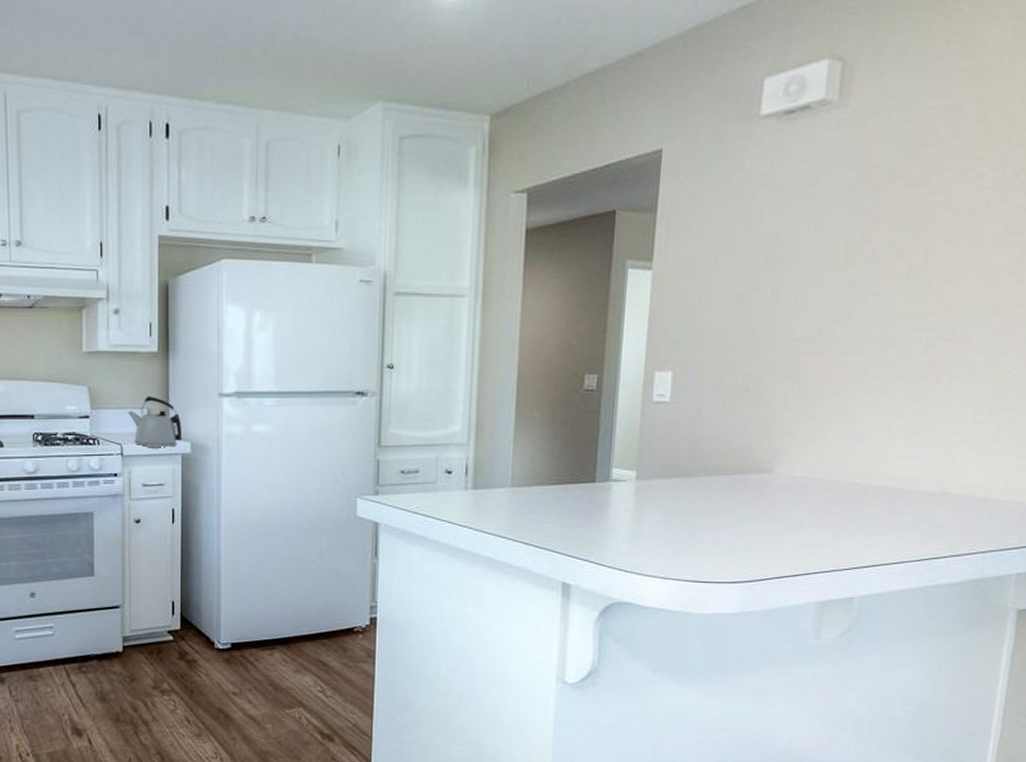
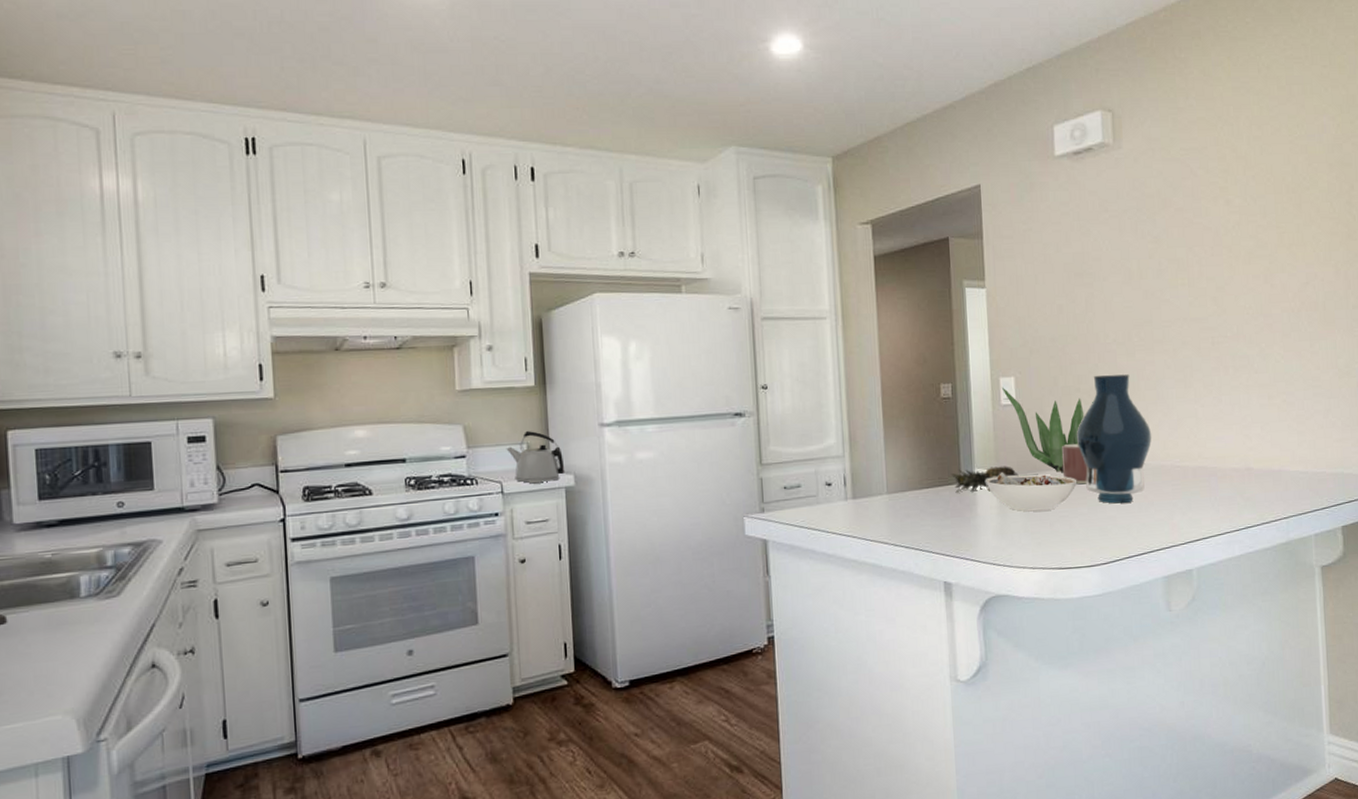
fruit: none [584,467,662,492] -> present [950,466,1019,493]
bowl: none [623,475,731,519] -> present [986,472,1077,512]
plant: none [655,382,765,479] -> present [1001,387,1094,472]
mug: none [714,450,745,495] -> present [1061,444,1088,485]
vase: none [736,375,830,519] -> present [1076,374,1152,504]

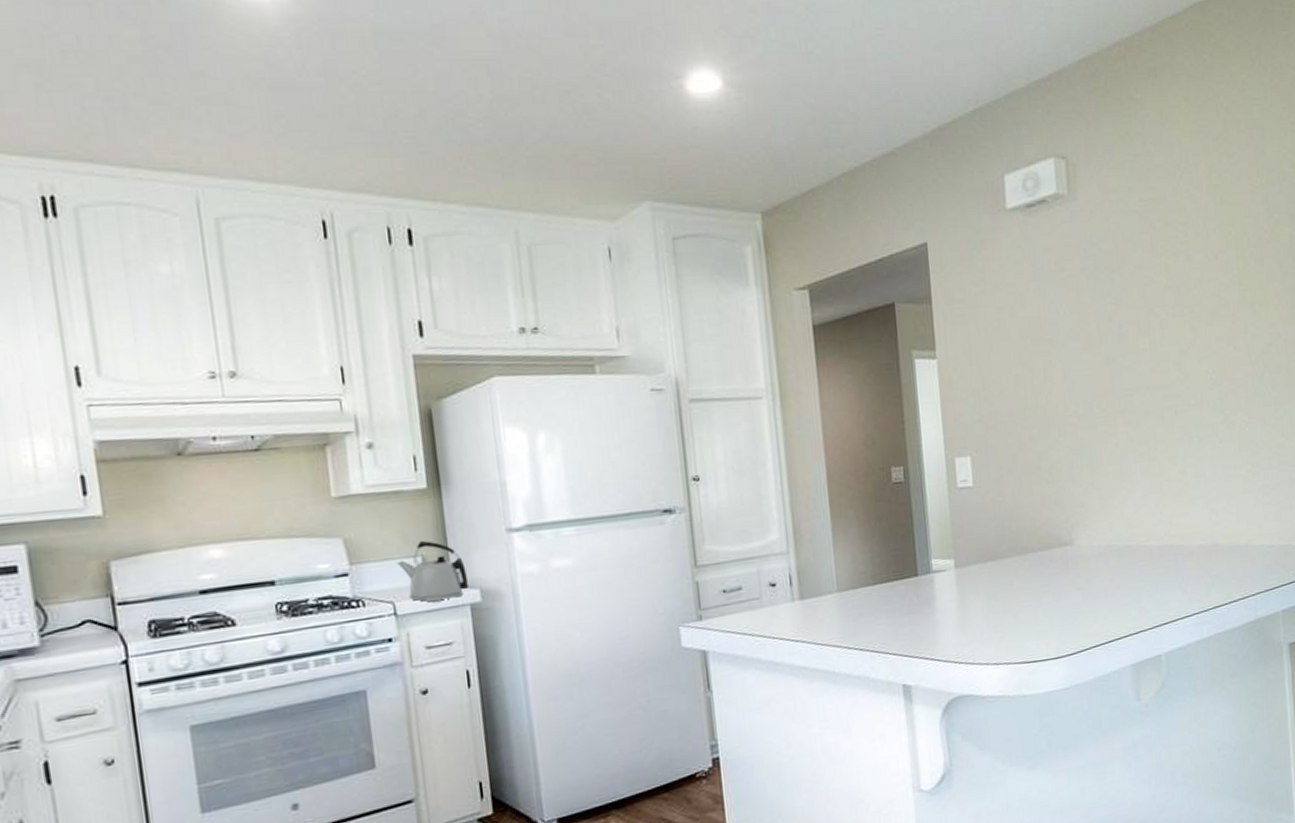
fruit: present [950,466,1019,493] -> none [905,554,979,587]
bowl: present [986,472,1077,512] -> none [943,562,1041,604]
plant: present [1001,387,1094,472] -> none [957,468,1056,559]
mug: present [1061,444,1088,485] -> none [1022,527,1051,571]
vase: present [1076,374,1152,504] -> none [1037,449,1117,590]

